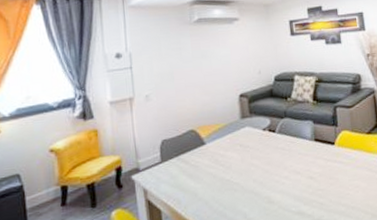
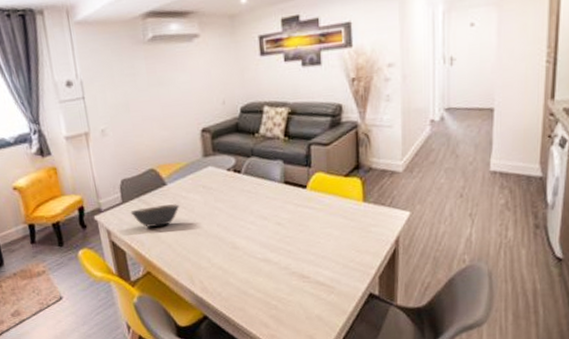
bowl: none [168,162,218,185] -> present [130,204,180,227]

